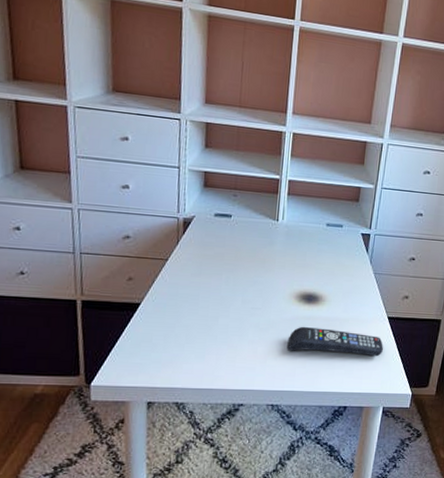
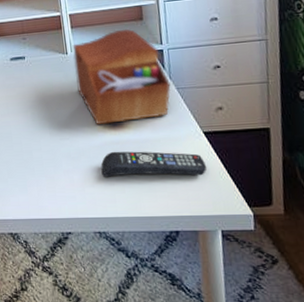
sewing box: none [281,206,370,299] -> present [72,29,171,125]

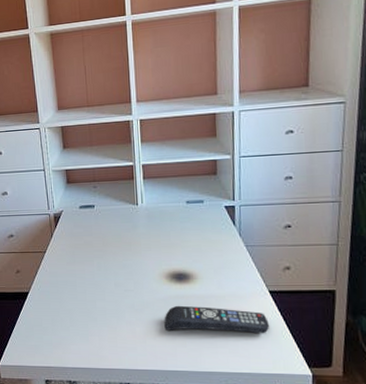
sewing box: present [72,29,171,125] -> none [143,182,240,279]

